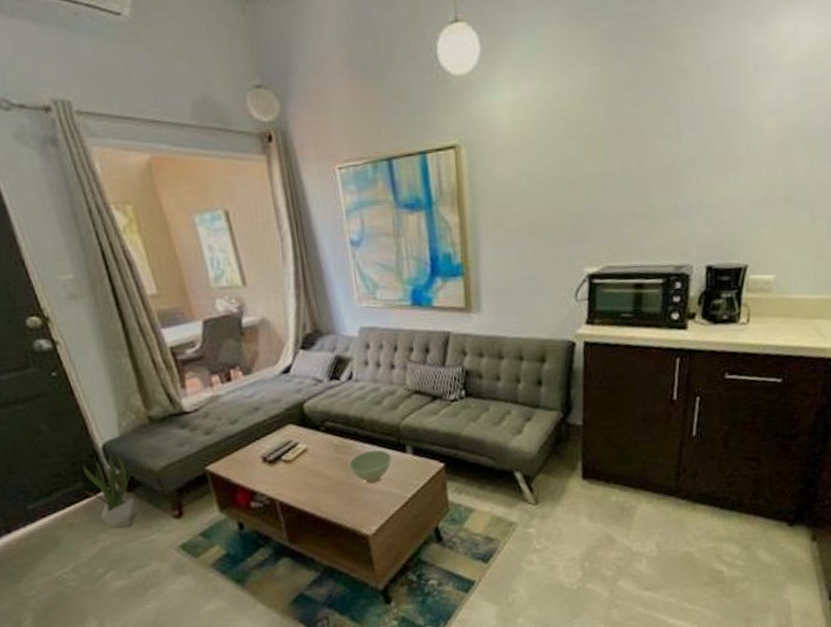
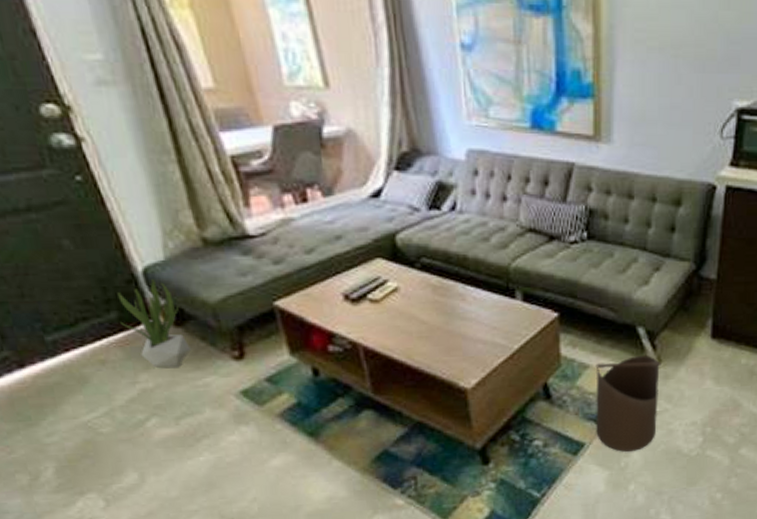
bowl: present [349,449,392,484] -> none [448,293,499,331]
basket: none [480,498,539,588] -> present [595,356,661,452]

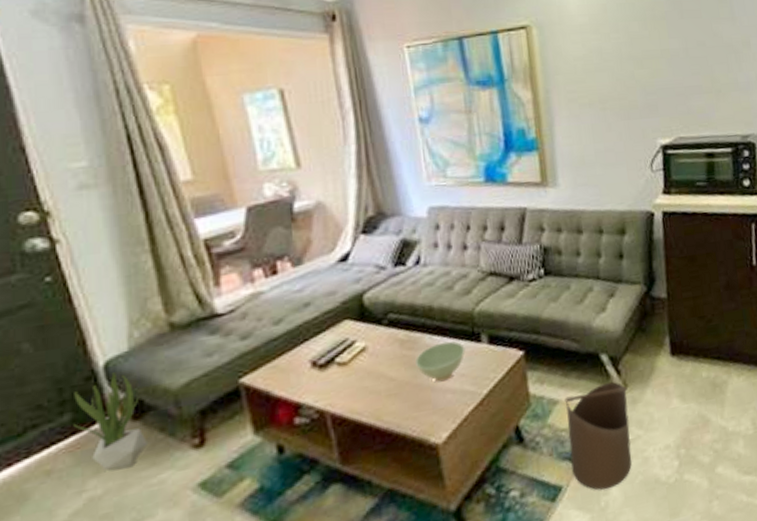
bowl: none [448,293,499,331] -> present [415,341,465,382]

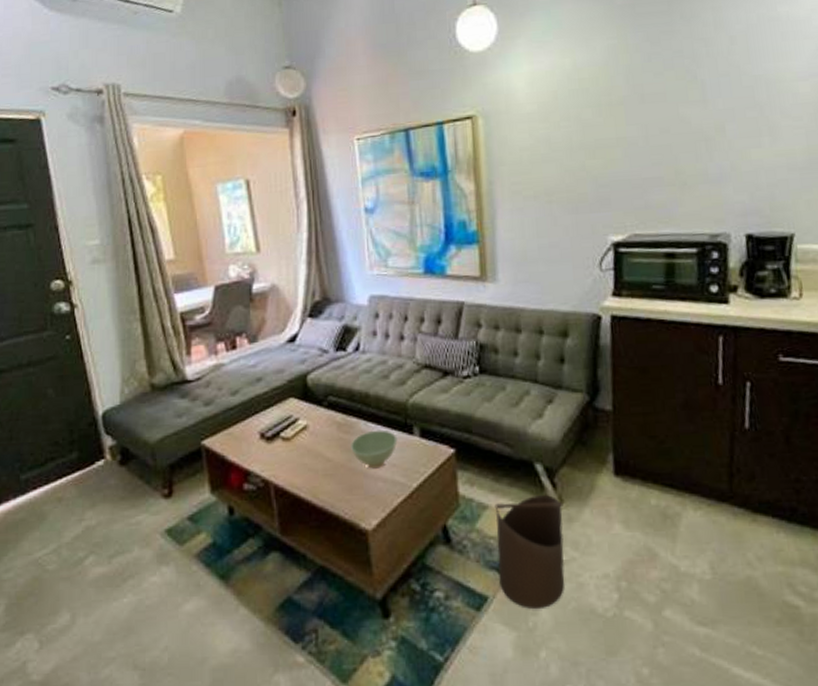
potted plant: present [73,372,148,472] -> none [79,422,130,507]

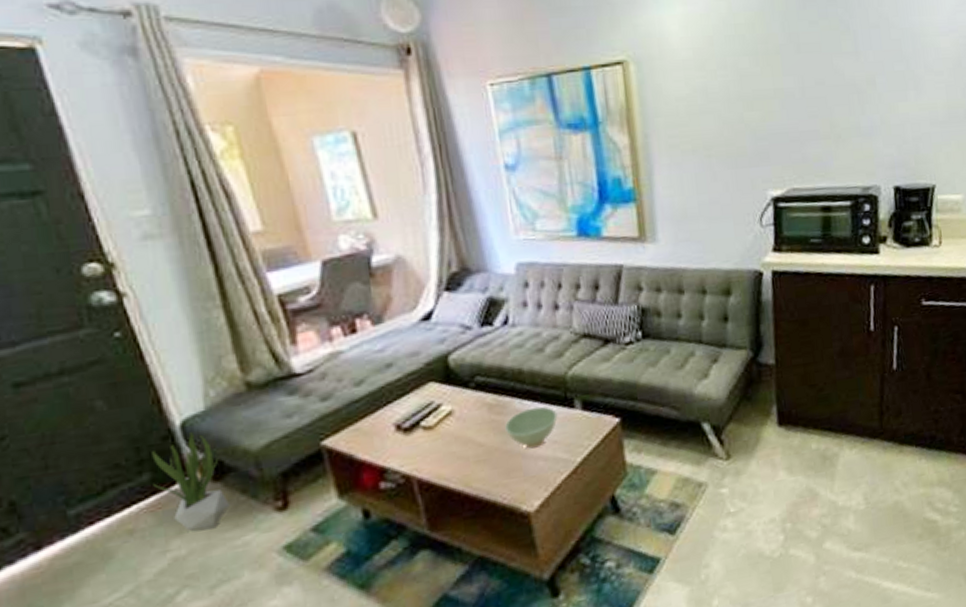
potted plant: none [79,422,130,507] -> present [151,432,230,532]
basket: present [494,495,565,609] -> none [663,452,734,563]

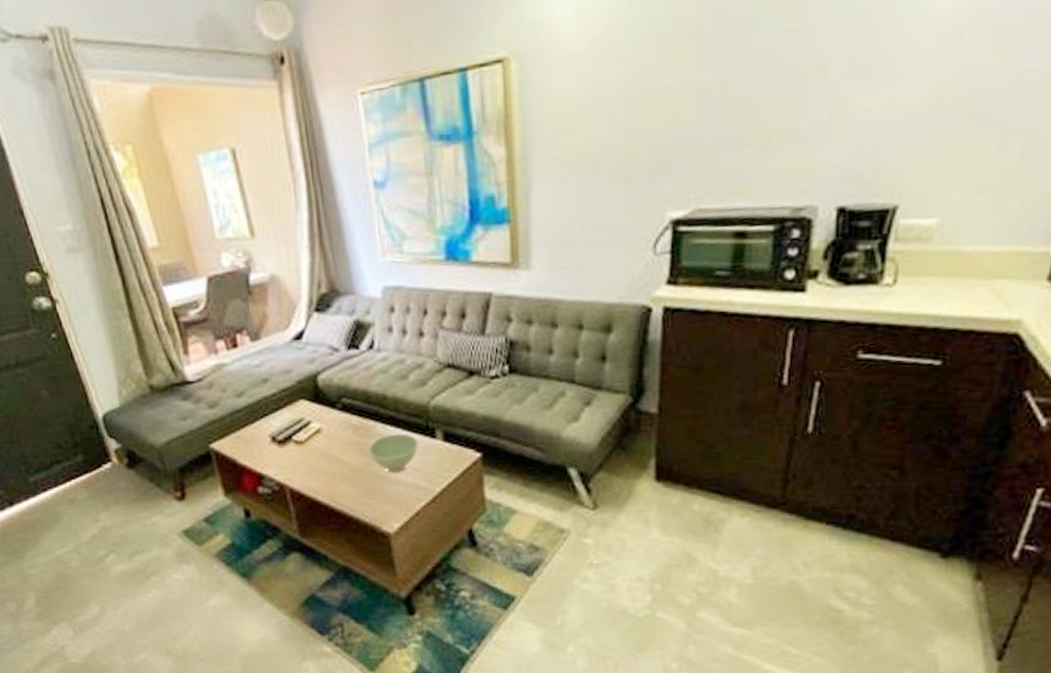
potted plant: present [151,432,230,532] -> none [83,425,141,508]

